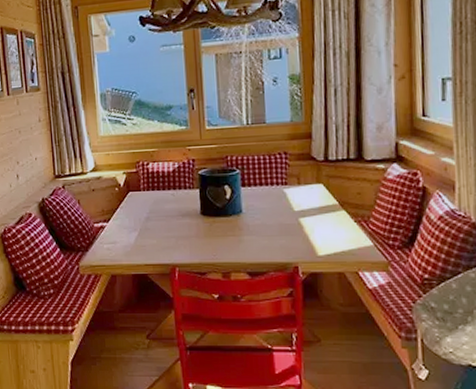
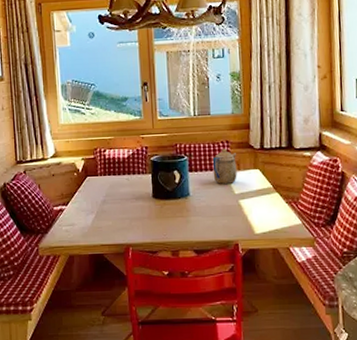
teapot: none [268,160,297,200] -> present [212,148,237,184]

